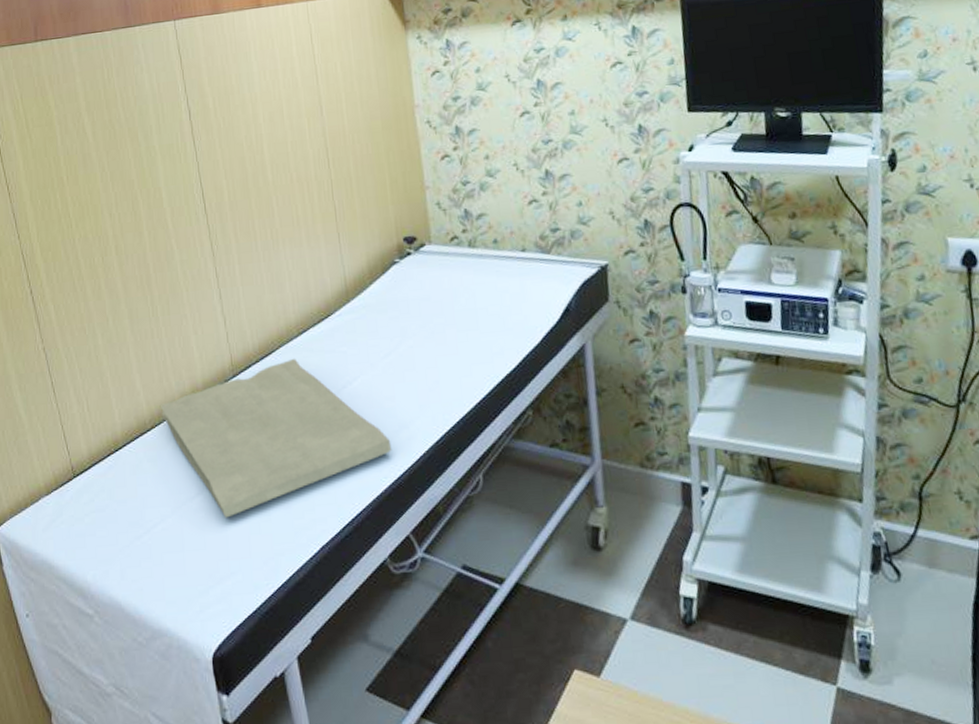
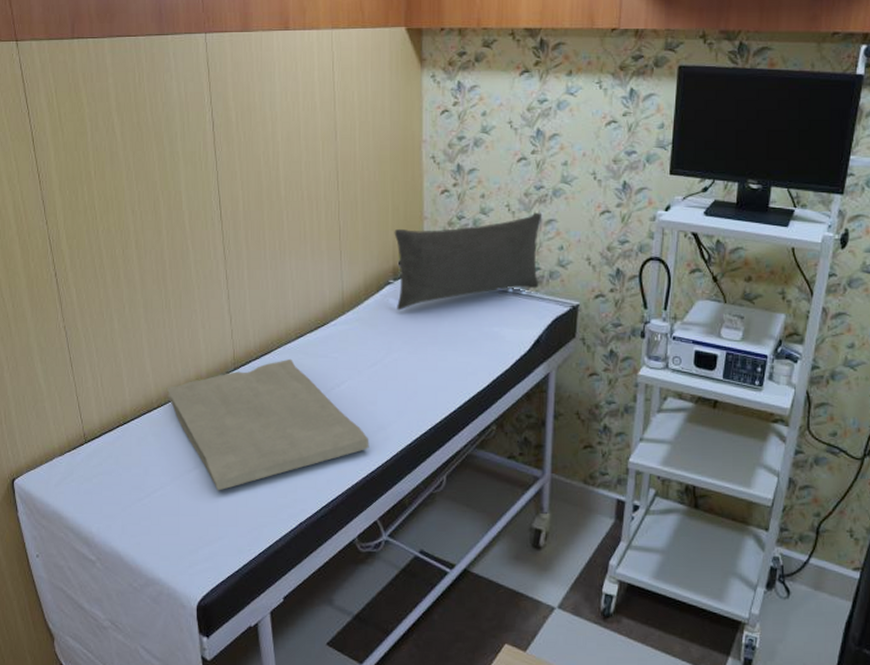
pillow: none [394,168,561,292] -> present [394,212,542,311]

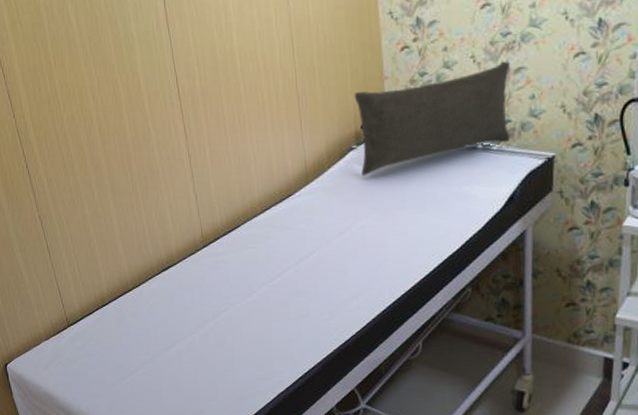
towel: present [166,358,369,491] -> none [139,232,342,367]

